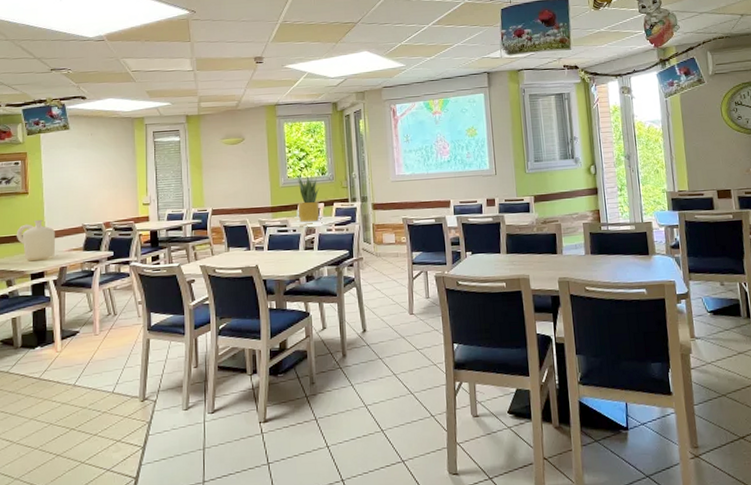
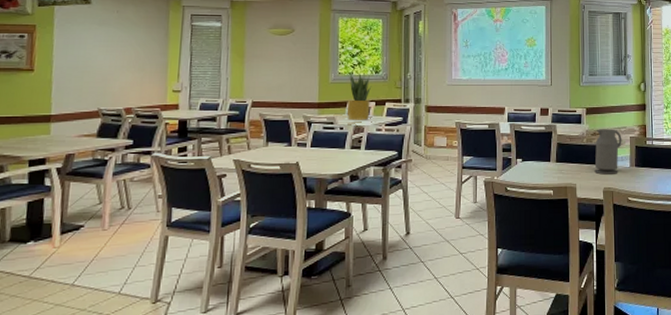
water jug: present [16,219,55,262] -> none [13,100,63,146]
water jug: none [546,216,575,265] -> present [594,129,622,176]

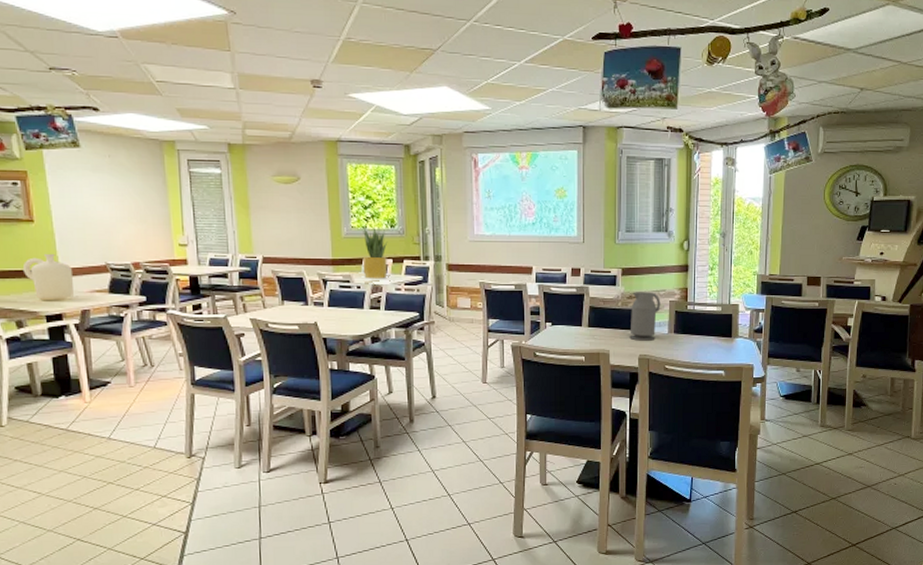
water jug: none [13,100,63,146] -> present [22,253,74,301]

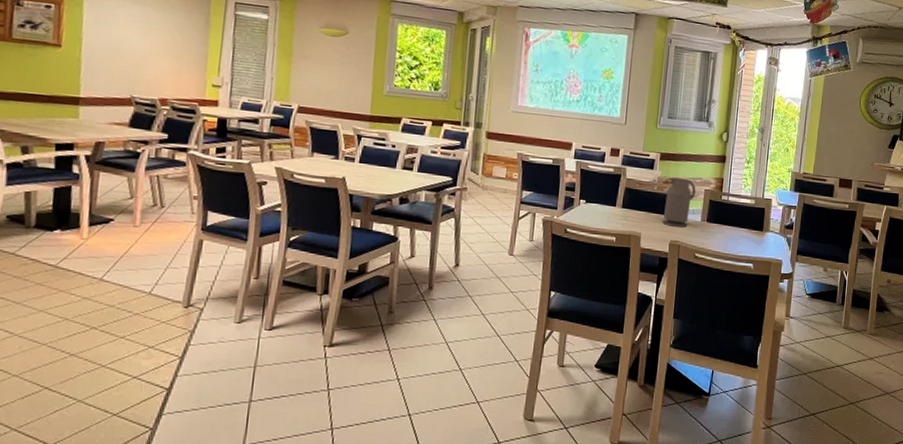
water jug: present [22,253,74,301] -> none [39,79,93,131]
planter: present [361,228,388,279] -> none [400,87,430,141]

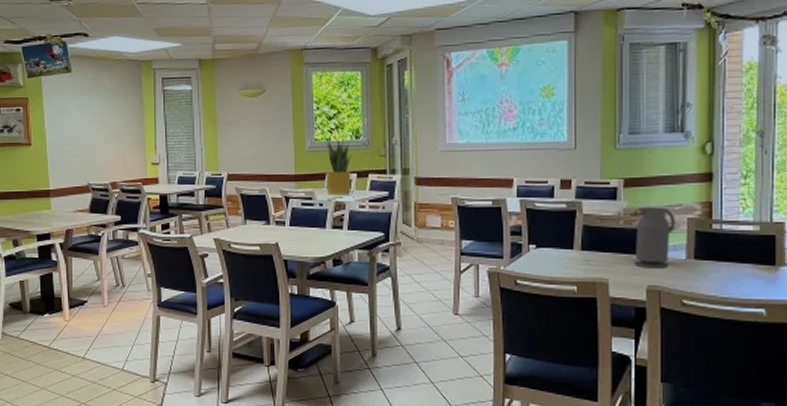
planter: none [400,87,430,141] -> present [325,140,352,196]

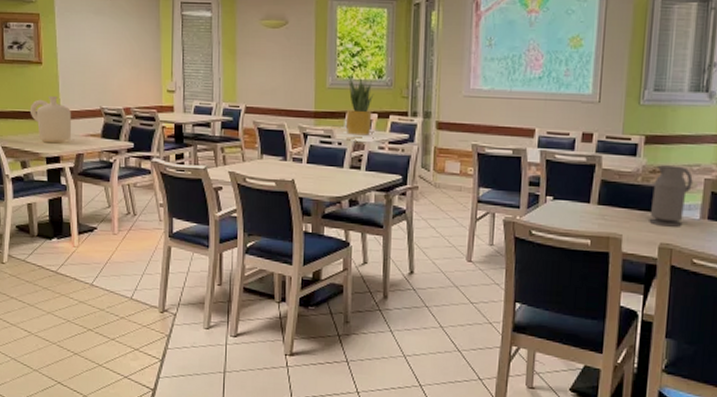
water jug: none [20,175,60,221] -> present [29,95,71,144]

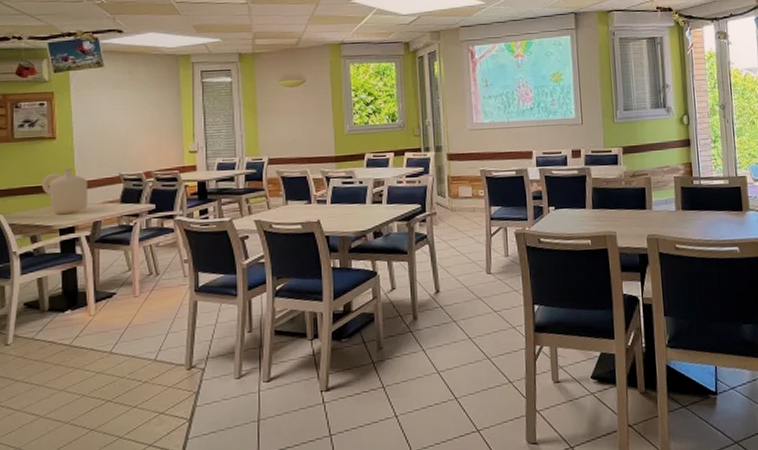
planter: present [345,78,374,136] -> none [363,123,389,174]
water jug: present [649,165,693,229] -> none [635,169,666,221]

